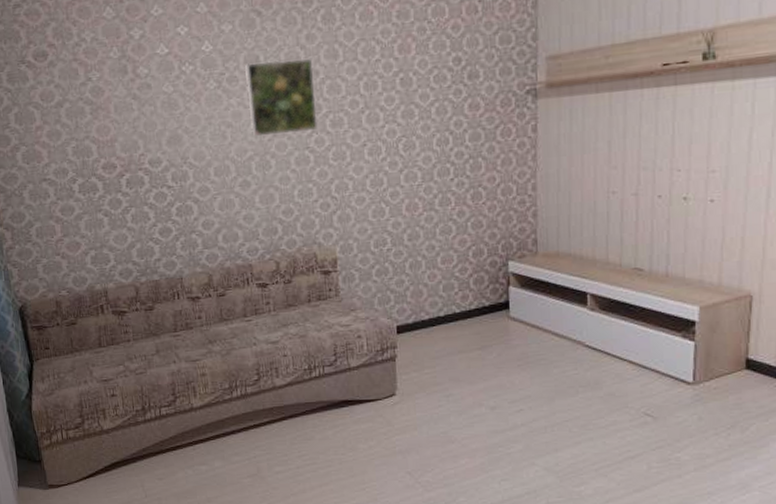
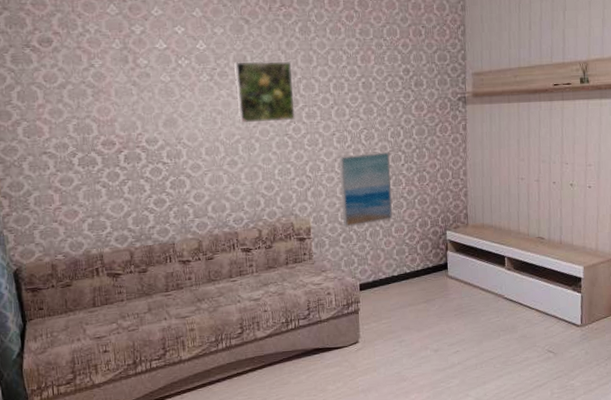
wall art: none [372,164,439,258] -> present [339,152,393,227]

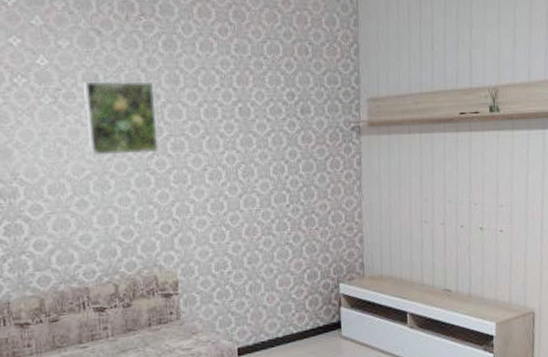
wall art: present [339,152,393,227] -> none [212,191,277,280]

